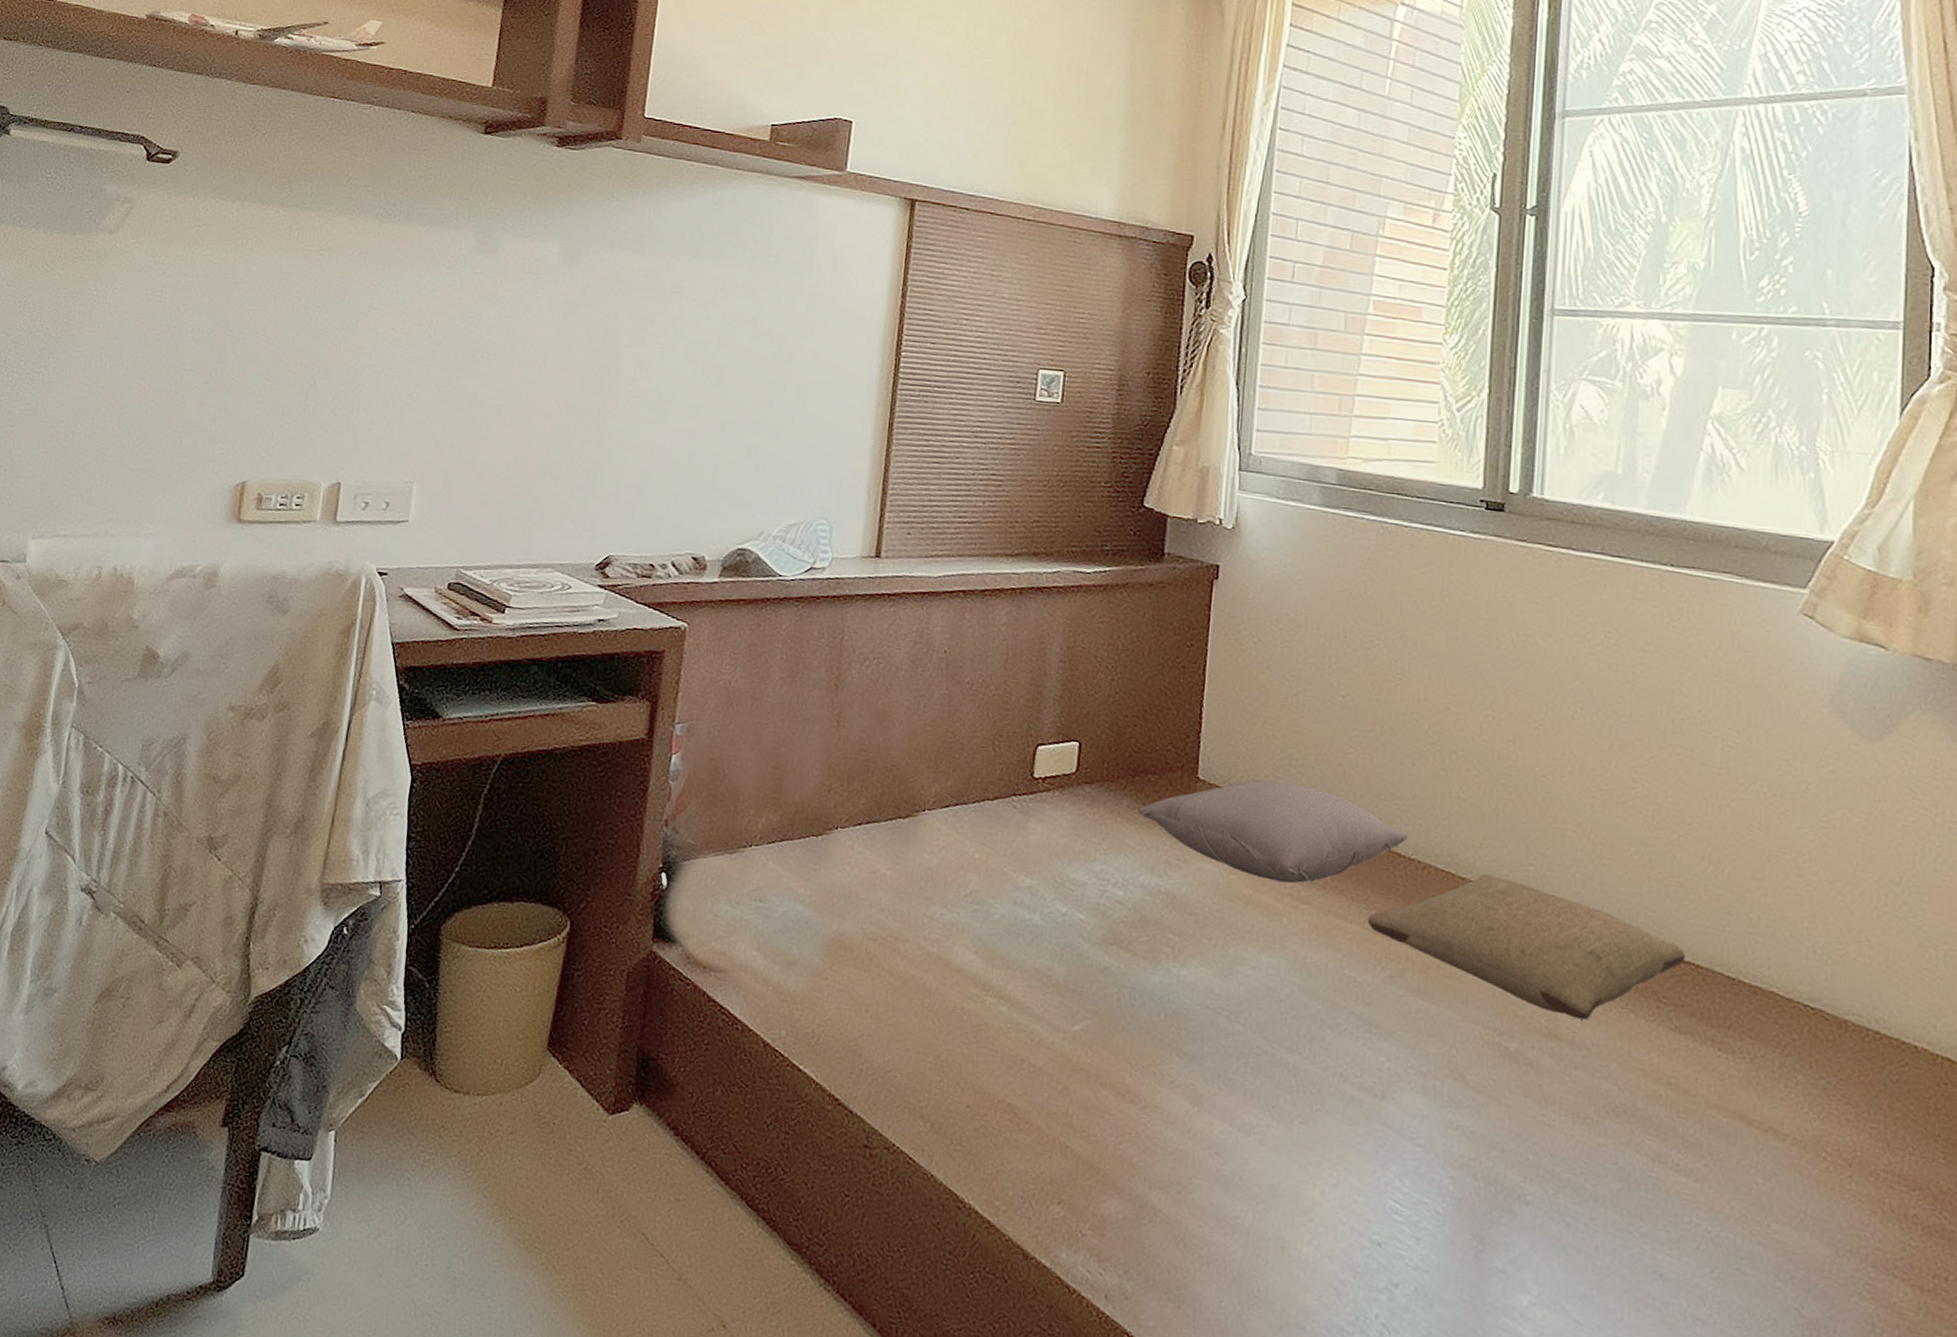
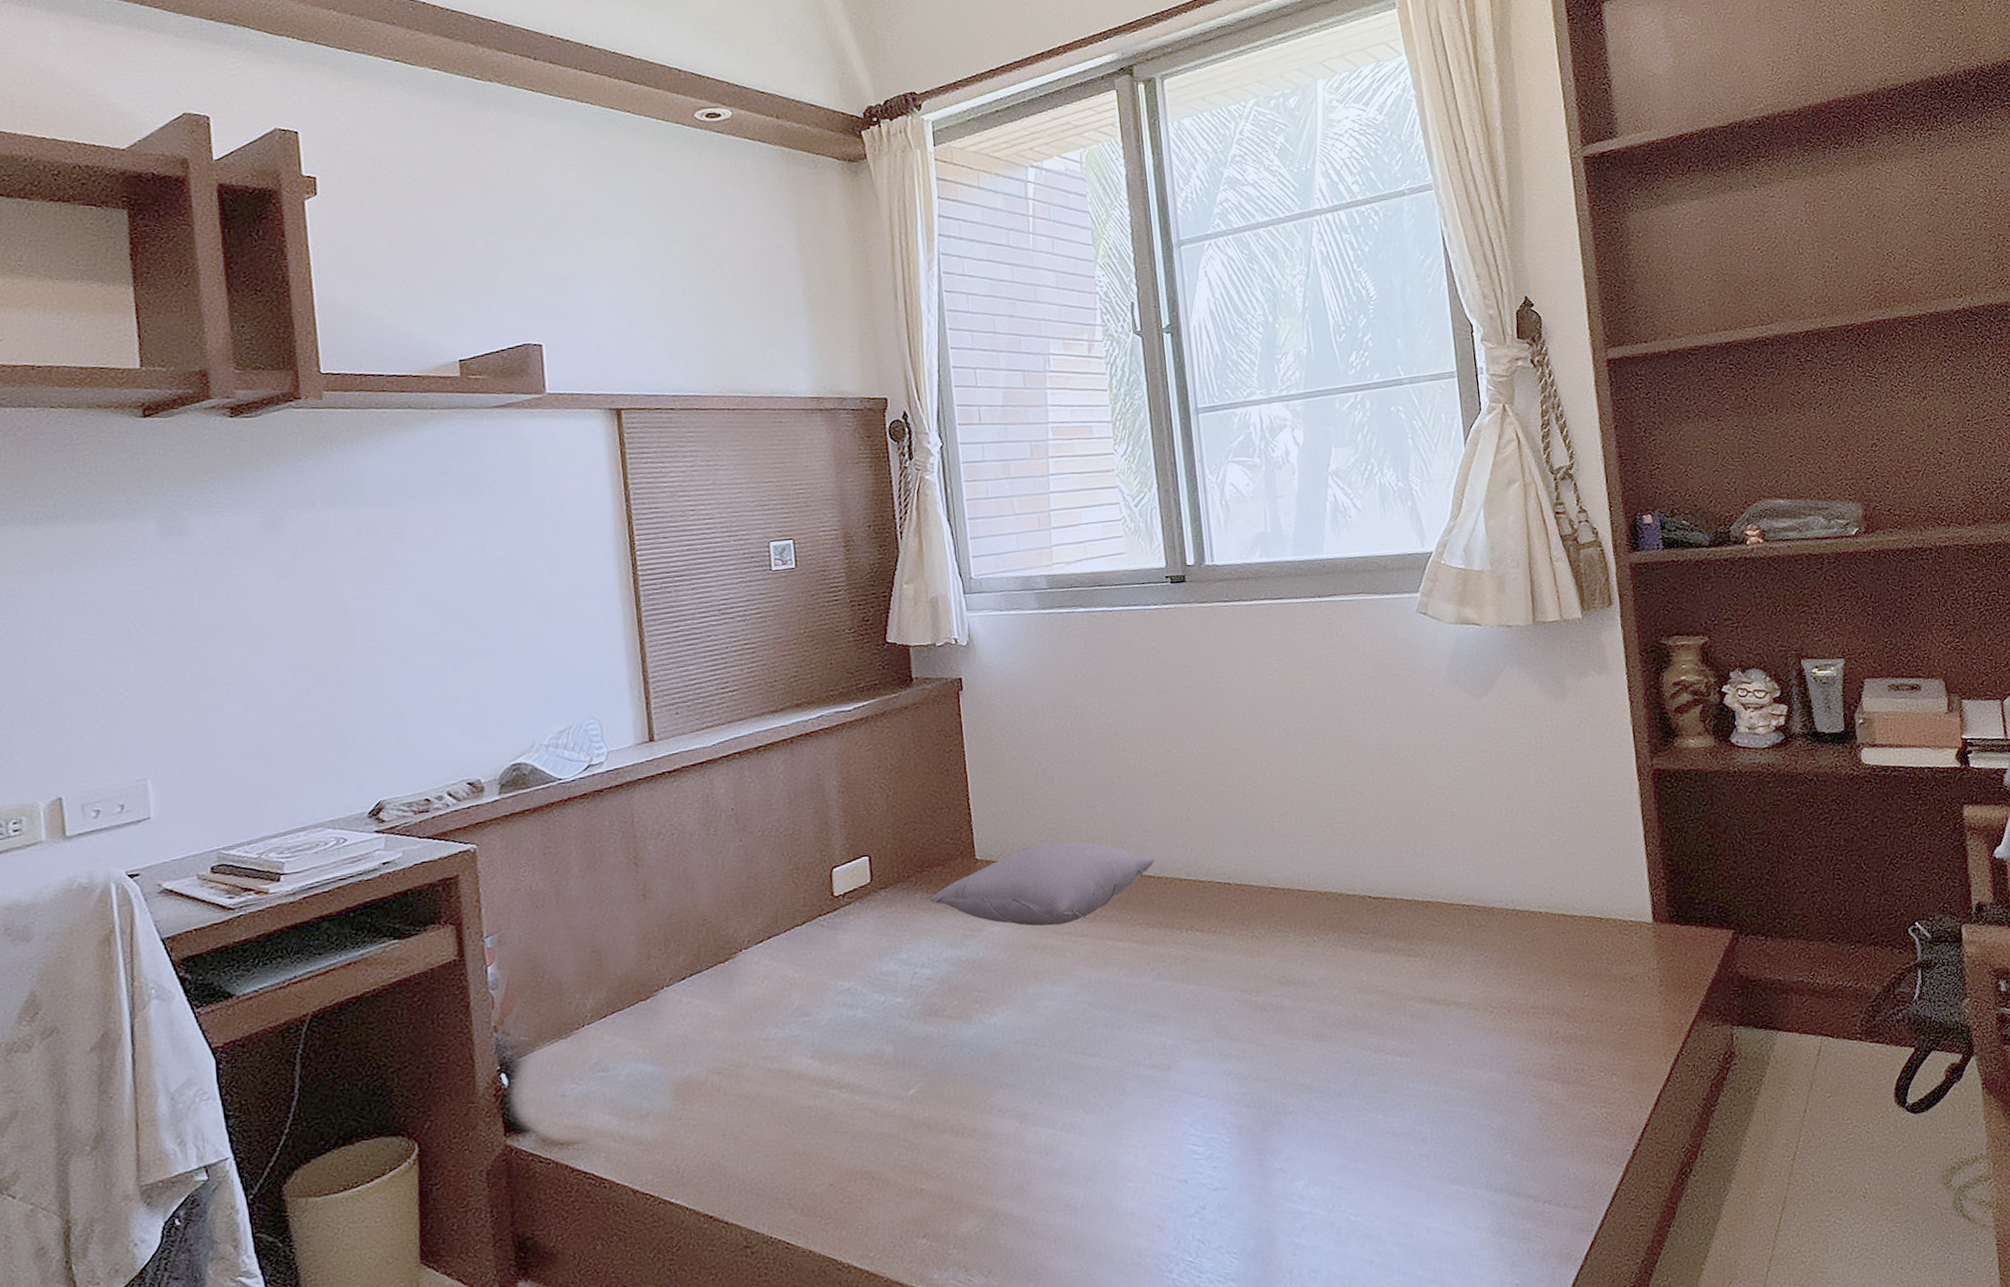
pillow: present [1367,874,1686,1020] -> none [1133,872,1375,965]

